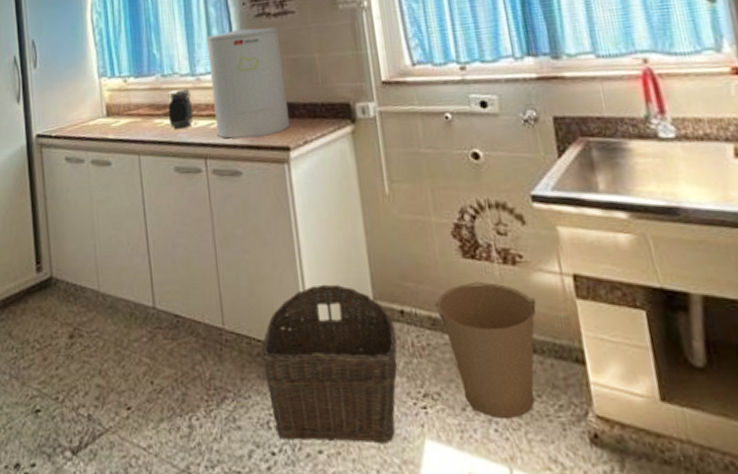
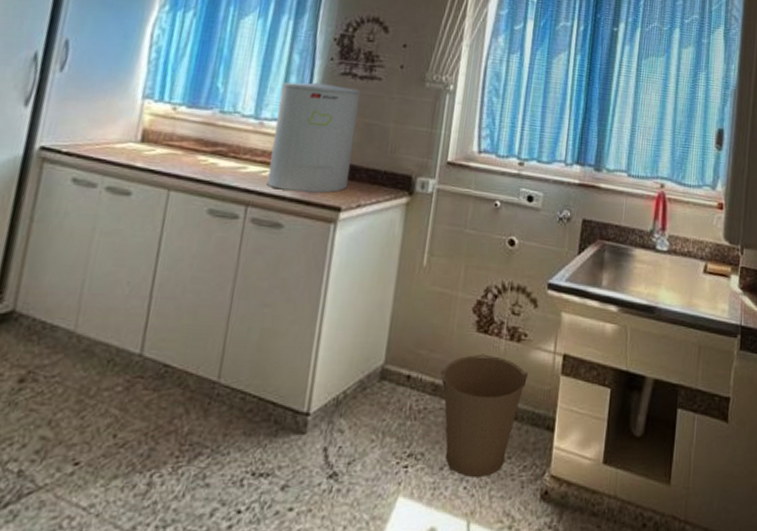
jar: present [167,89,194,129] -> none [215,129,249,171]
wicker basket: present [260,284,398,444] -> none [248,345,399,501]

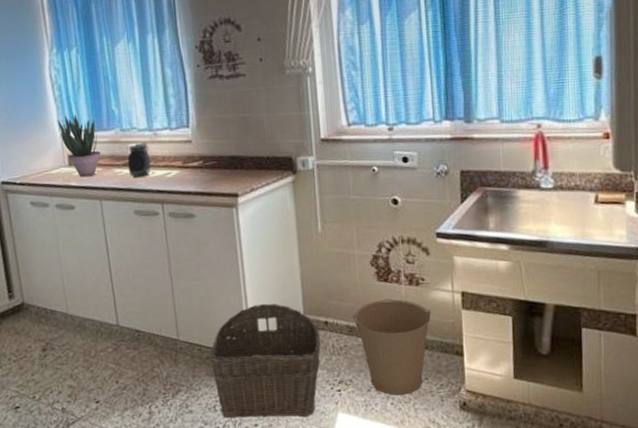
potted plant: none [141,82,191,159] -> present [57,115,101,177]
jar: none [215,129,249,171] -> present [127,142,152,178]
wicker basket: none [248,345,399,501] -> present [209,303,321,419]
container: present [266,82,361,193] -> none [163,88,239,187]

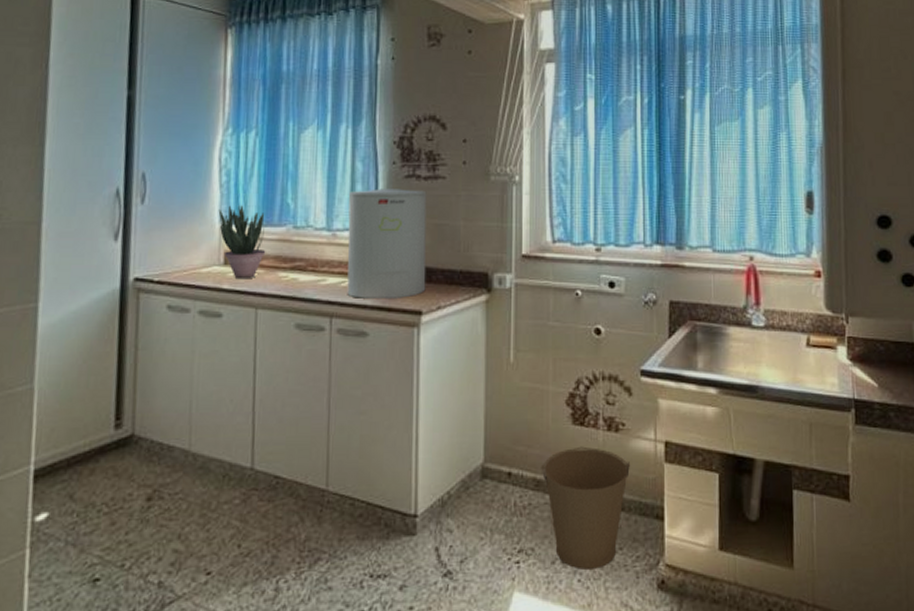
jar: present [127,142,152,178] -> none [295,244,324,284]
container: none [163,88,239,187] -> present [347,189,427,300]
wicker basket: present [209,303,321,419] -> none [363,447,502,599]

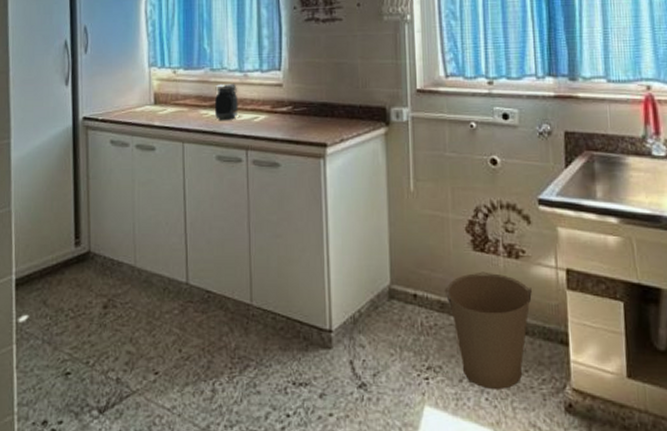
potted plant: present [218,205,266,280] -> none [147,51,188,117]
jar: none [295,244,324,284] -> present [214,84,239,120]
container: present [347,189,427,300] -> none [257,31,329,134]

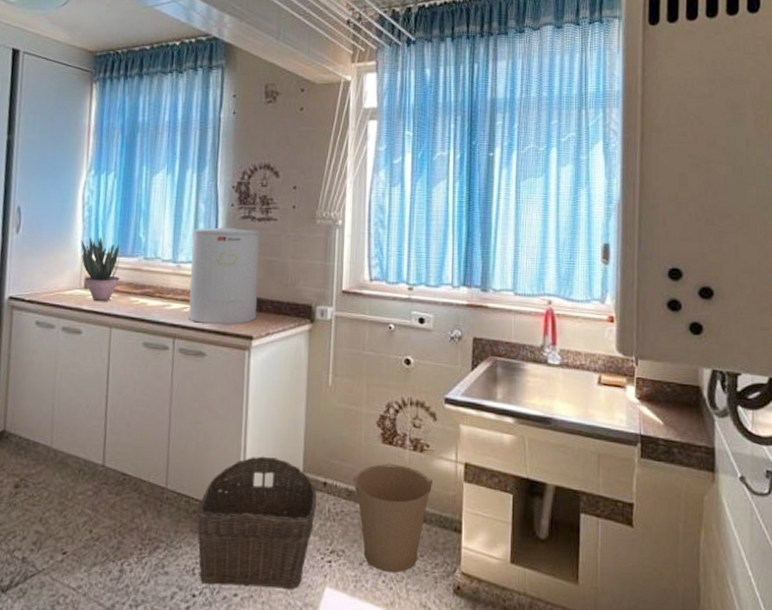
potted plant: none [147,51,188,117] -> present [81,237,120,302]
jar: present [214,84,239,120] -> none [144,273,170,308]
container: none [257,31,329,134] -> present [188,227,260,325]
wicker basket: none [284,268,409,409] -> present [196,456,318,590]

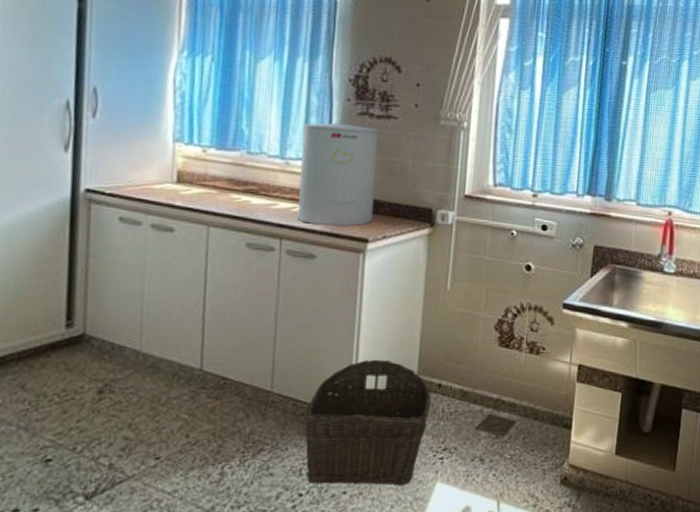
potted plant: present [81,237,120,302] -> none [172,126,219,198]
bucket: present [353,463,432,572] -> none [468,365,546,466]

